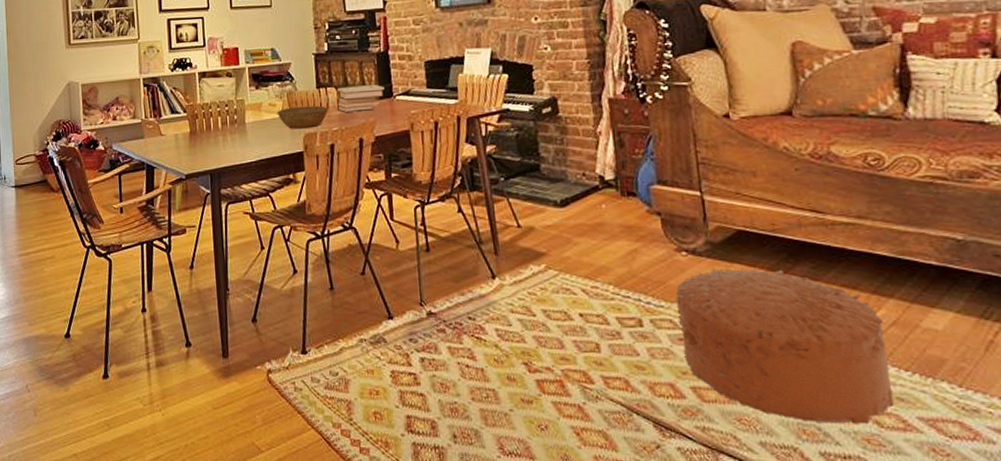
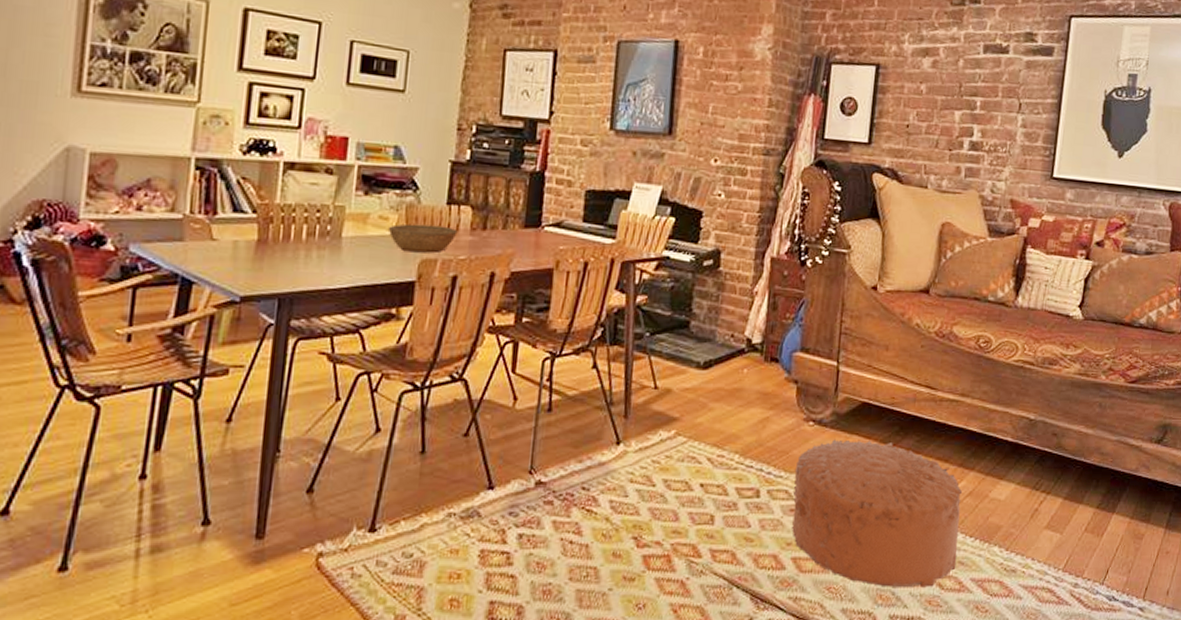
books: present [337,85,384,113] -> none [469,207,532,240]

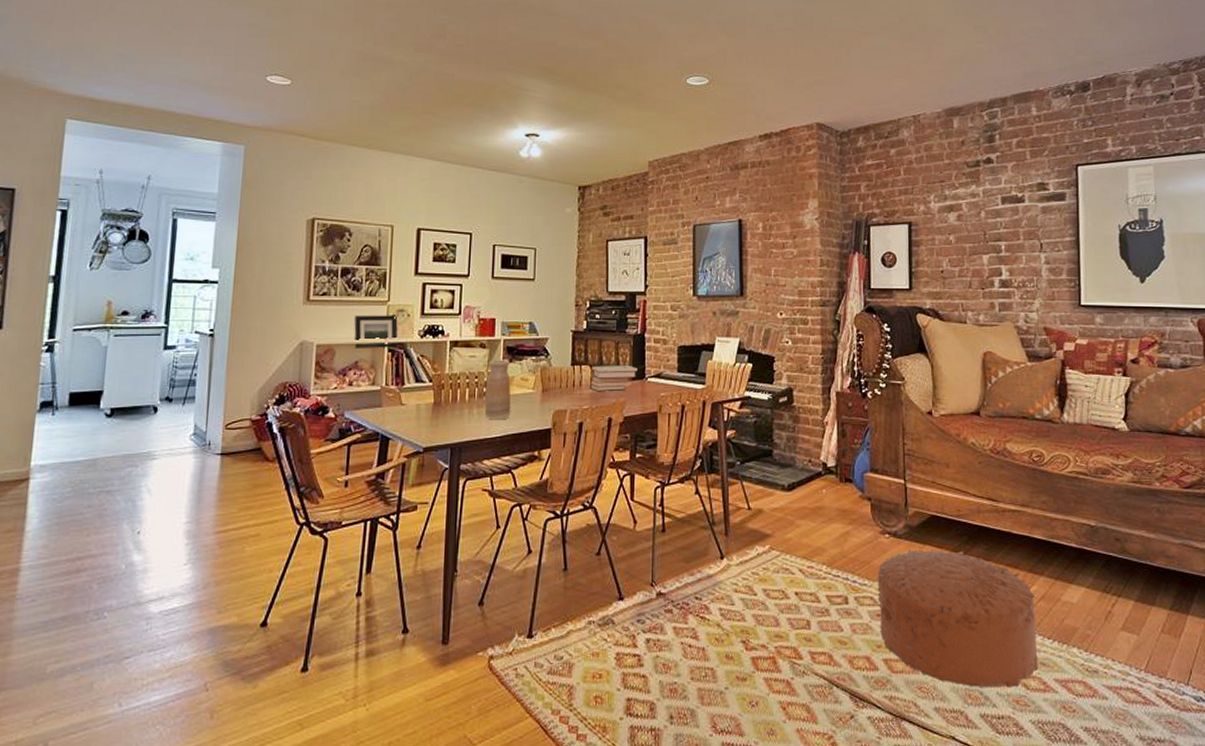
picture frame: none [146,118,210,165] -> present [354,315,398,349]
vase: none [328,190,365,267] -> present [485,360,511,420]
bowl: present [388,223,458,254] -> none [528,383,581,405]
books: none [469,207,532,240] -> present [590,366,638,392]

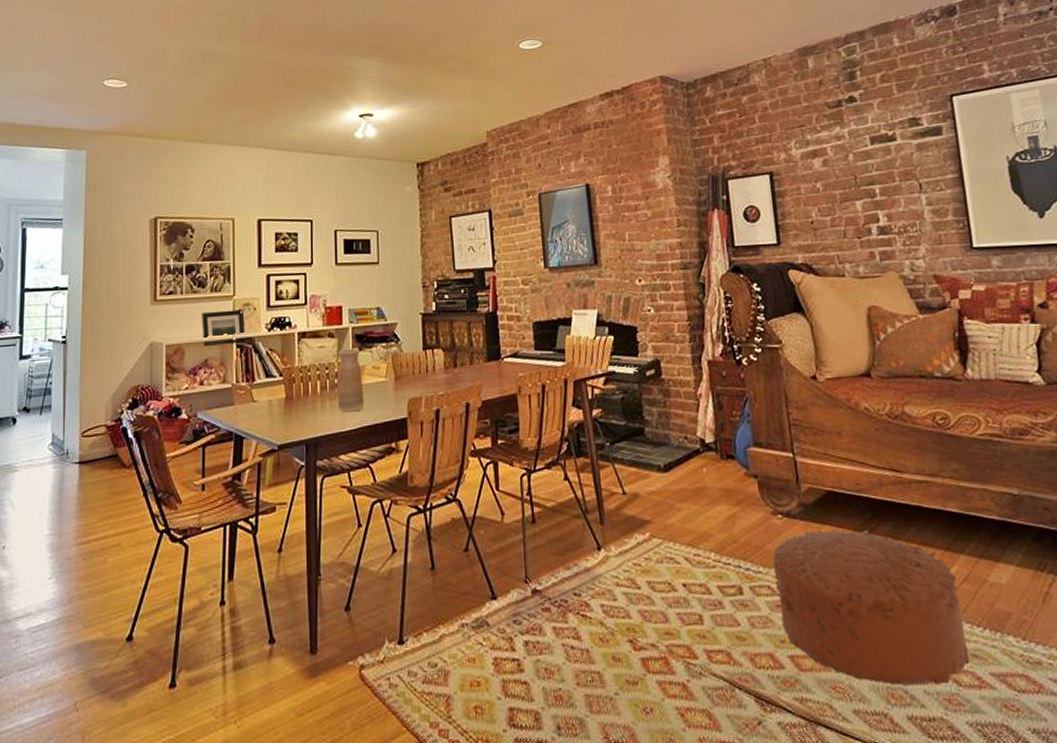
books: present [590,366,638,392] -> none [444,346,492,376]

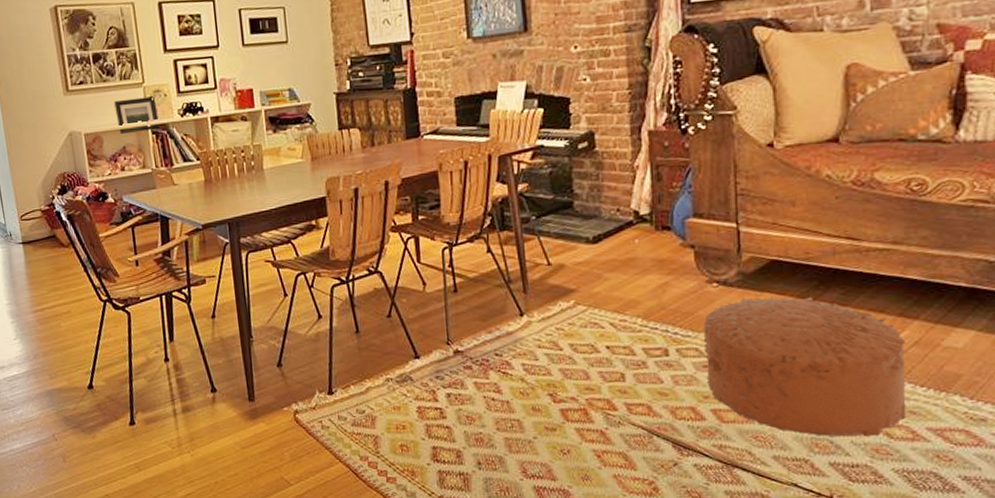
vase: present [338,348,365,412] -> none [252,131,283,193]

